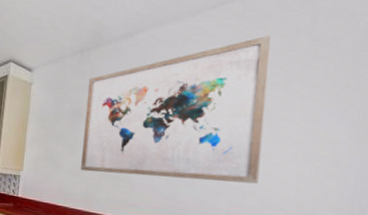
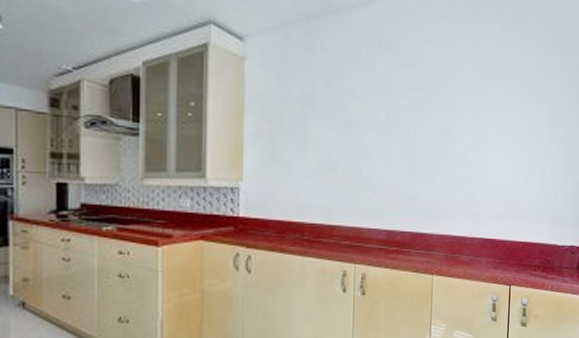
wall art: present [80,35,271,184] -> none [316,21,492,176]

